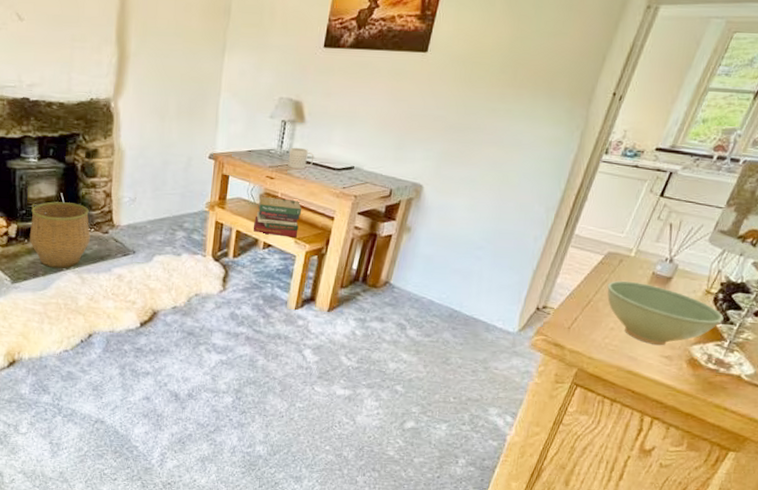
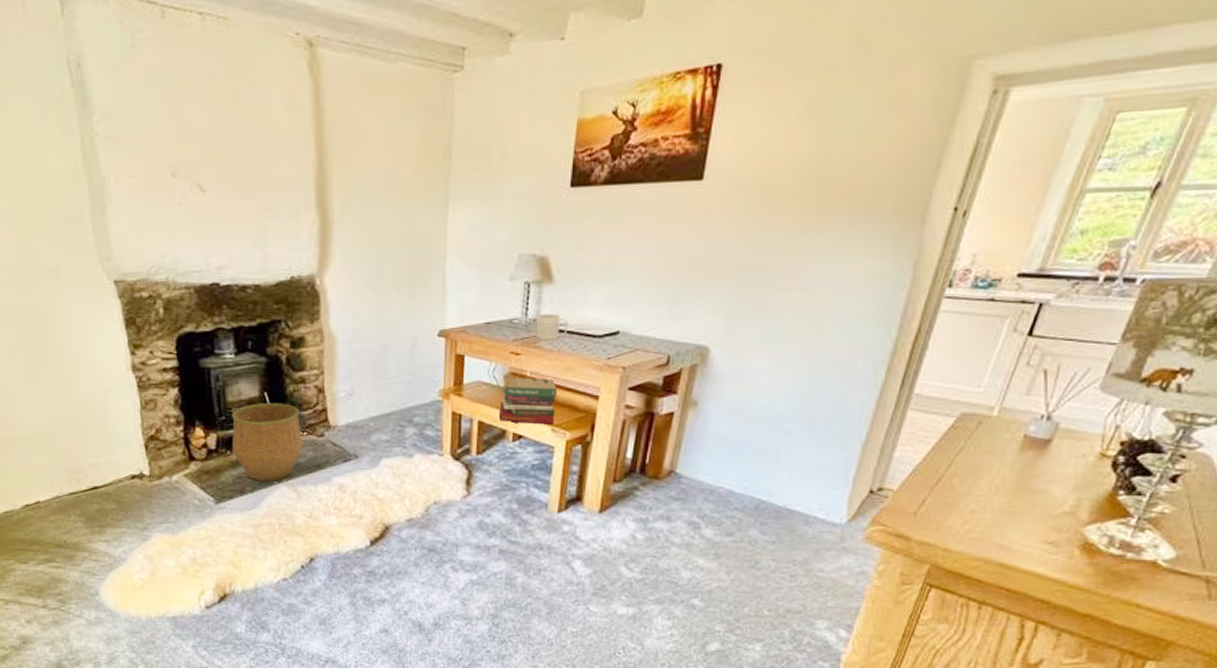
bowl: present [607,280,724,345] -> none [963,448,1128,528]

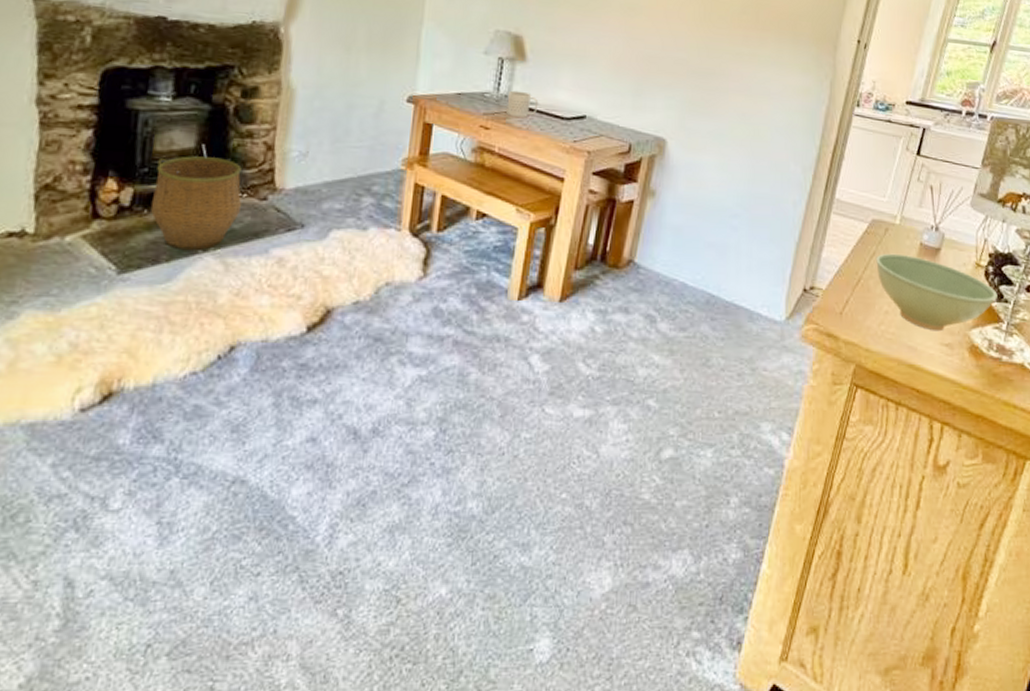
books: present [500,377,558,425] -> none [464,150,525,205]
bowl: none [963,448,1128,528] -> present [876,253,998,330]

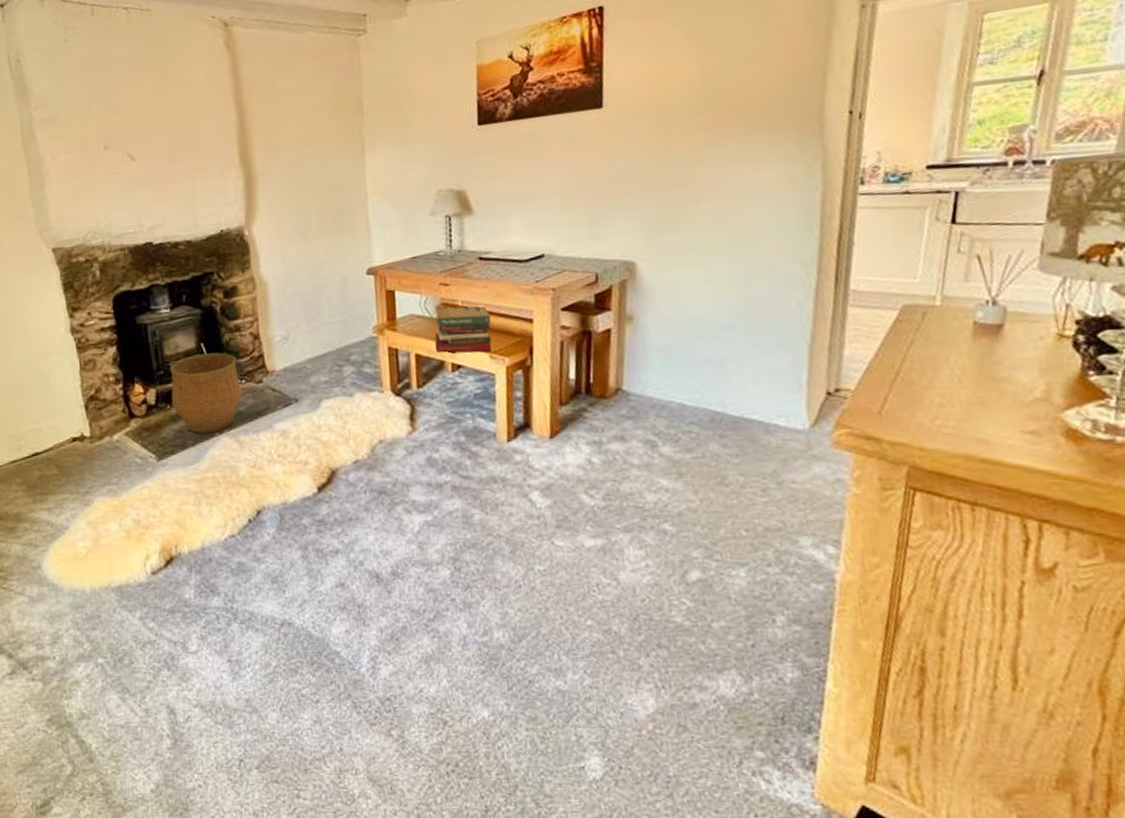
books: none [464,150,525,205] -> present [434,306,492,354]
mug: present [506,90,539,119] -> none [461,243,493,270]
bowl: present [876,253,998,330] -> none [915,338,1097,418]

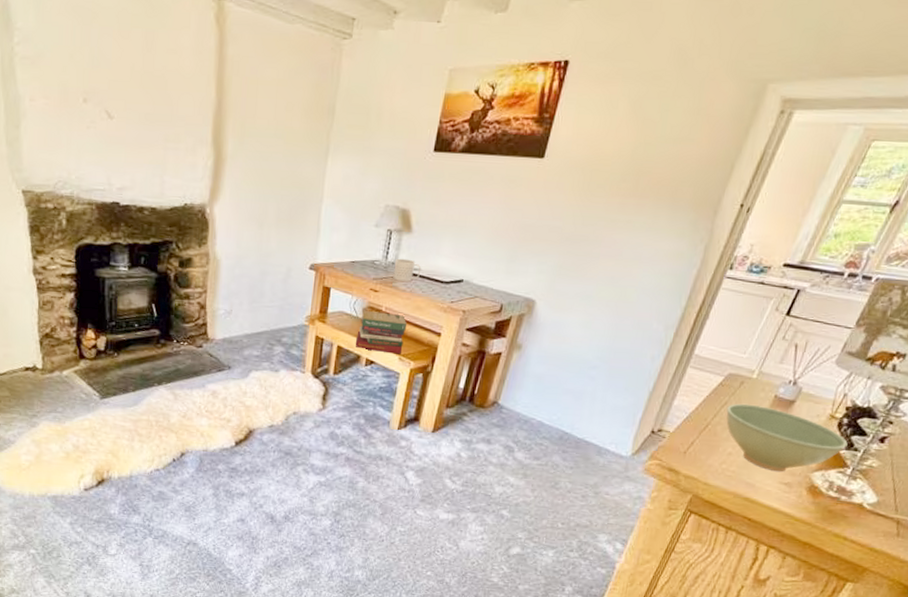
basket: present [169,352,243,436] -> none [119,313,184,385]
mug: none [461,243,493,270] -> present [393,258,422,283]
bowl: none [915,338,1097,418] -> present [726,403,848,471]

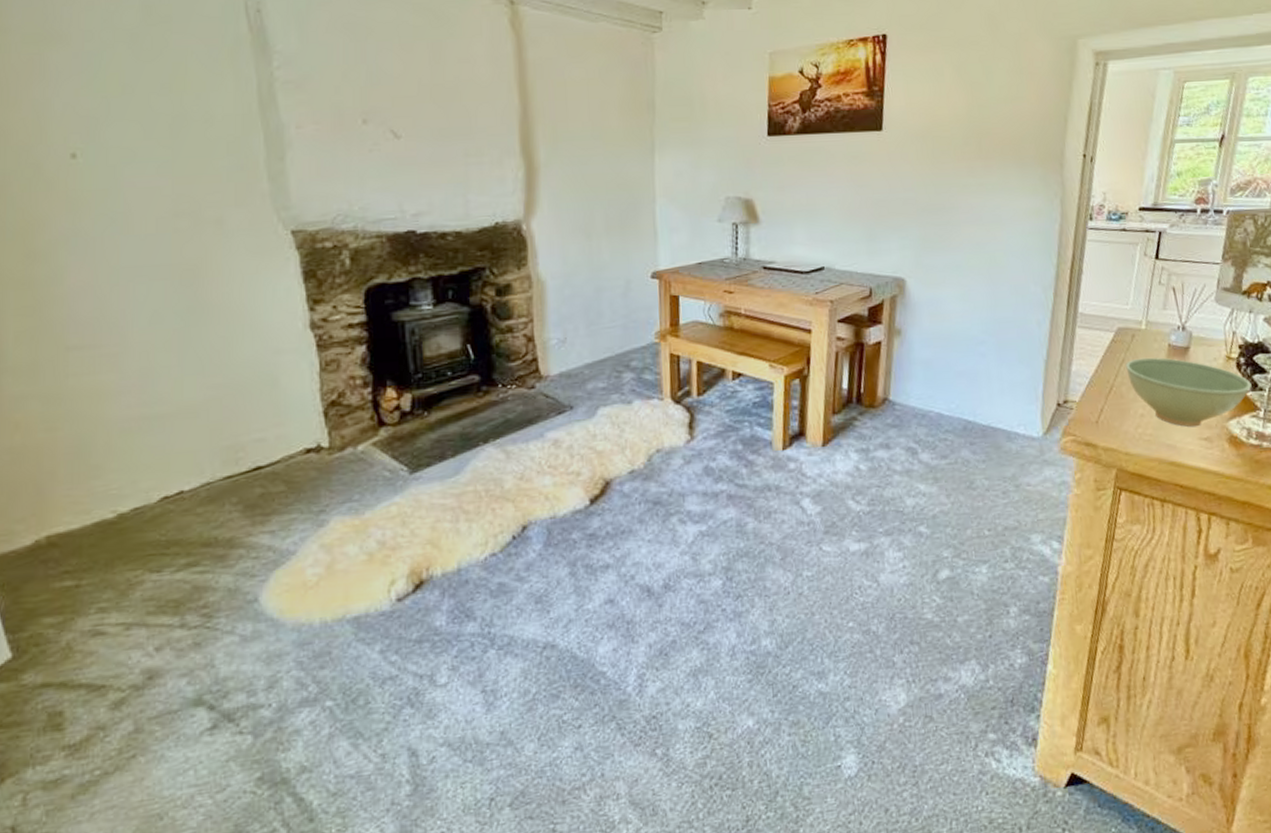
books: present [356,310,407,354] -> none [717,315,772,361]
mug: present [393,258,422,283] -> none [746,252,777,279]

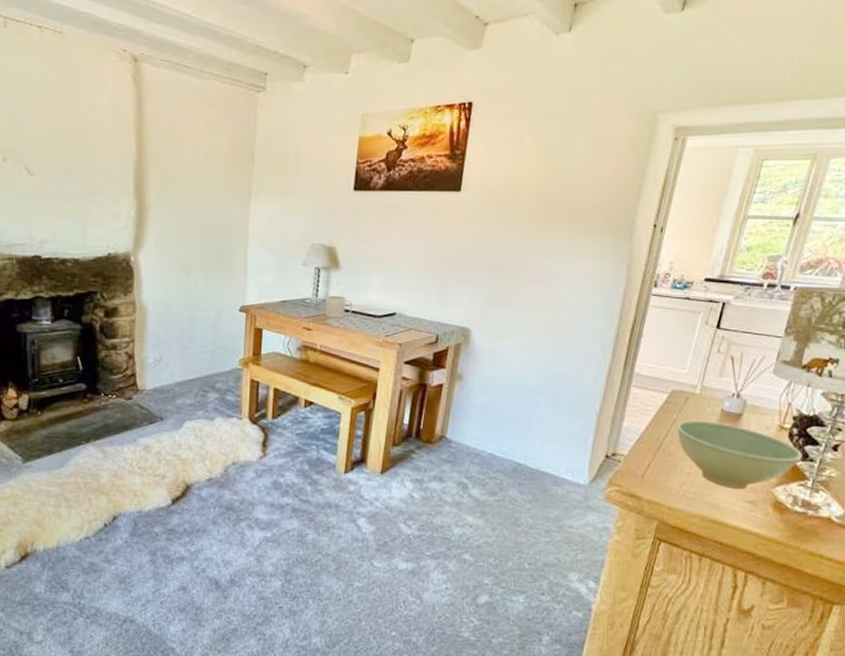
mug: none [746,252,777,279] -> present [325,295,353,319]

